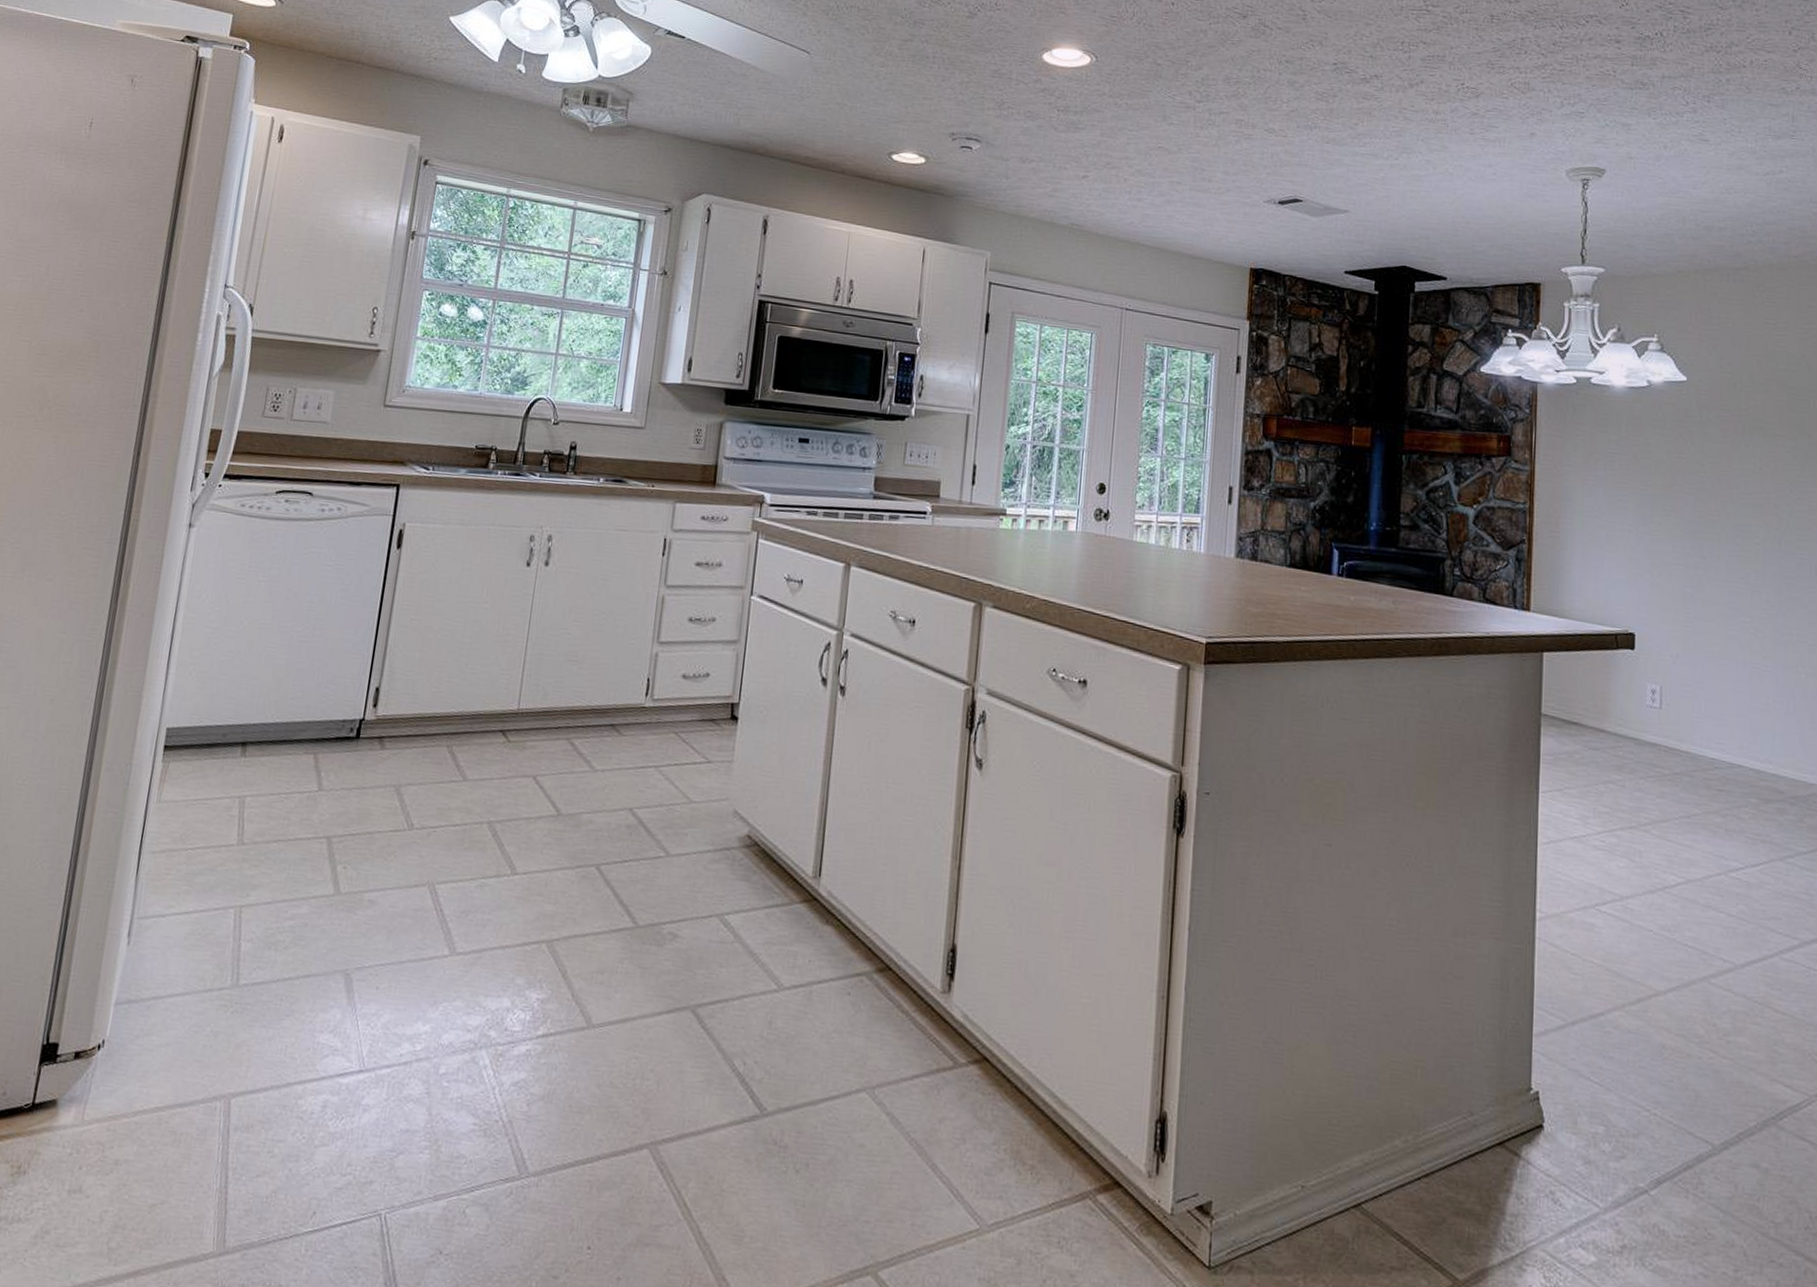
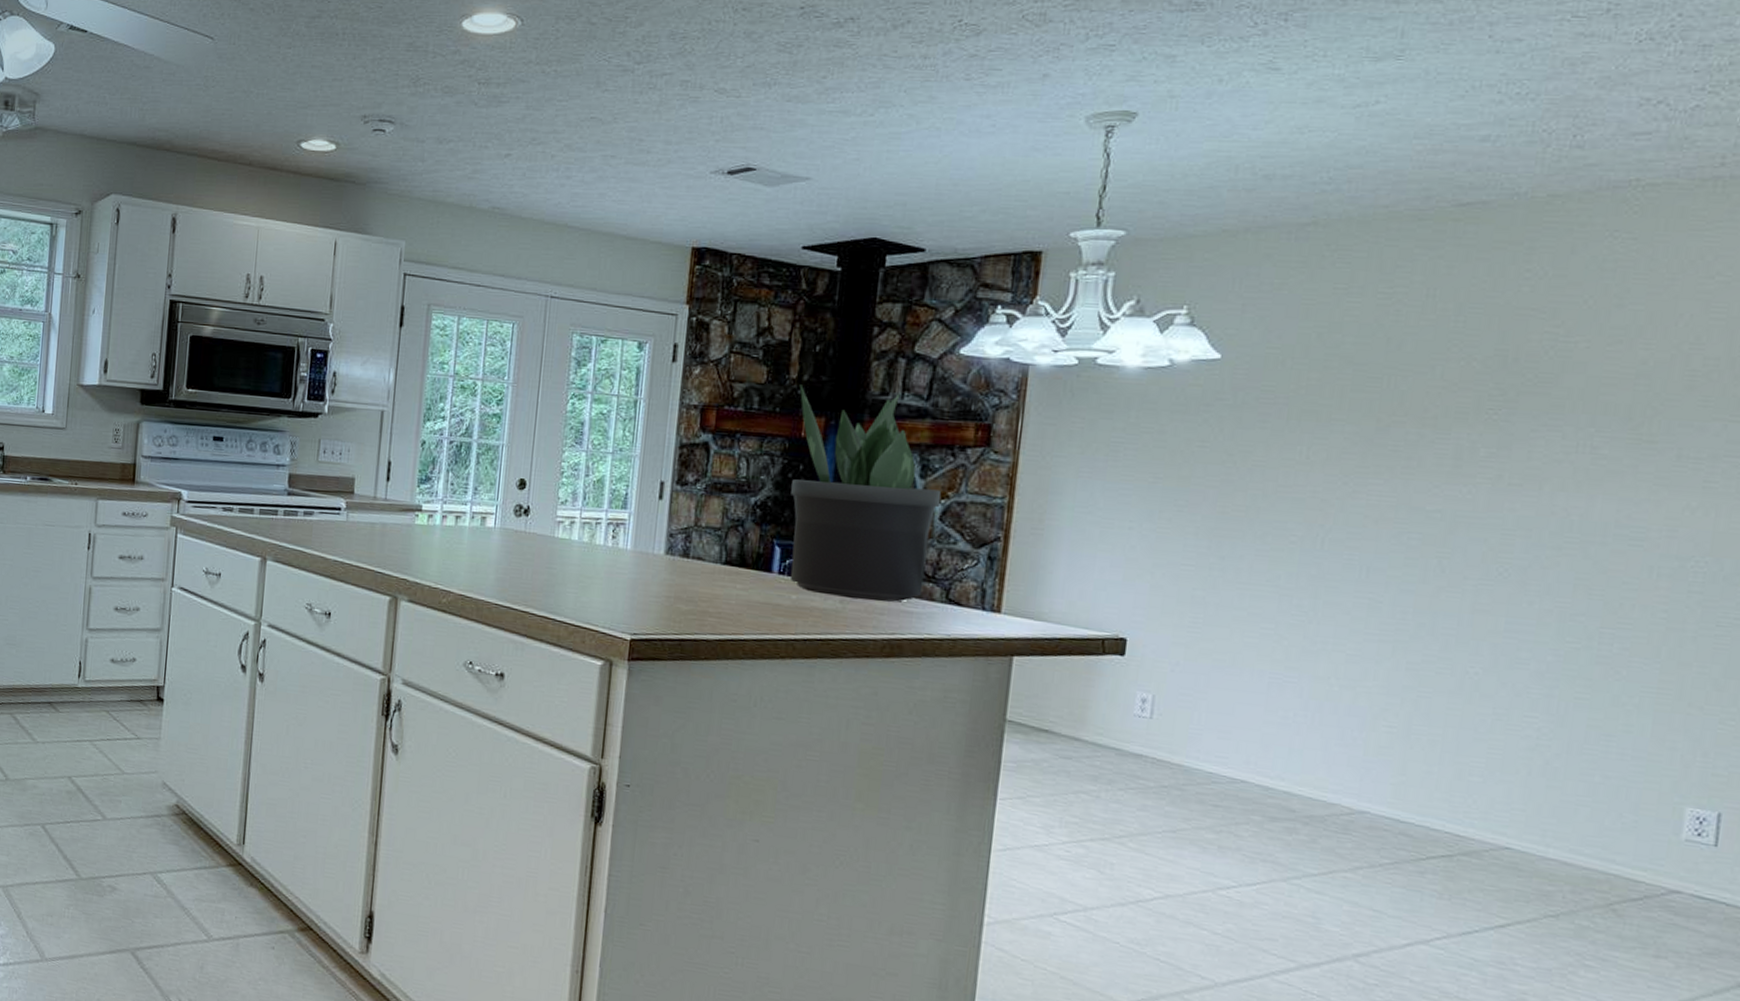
planter: none [1345,396,1474,602] -> present [790,384,941,602]

